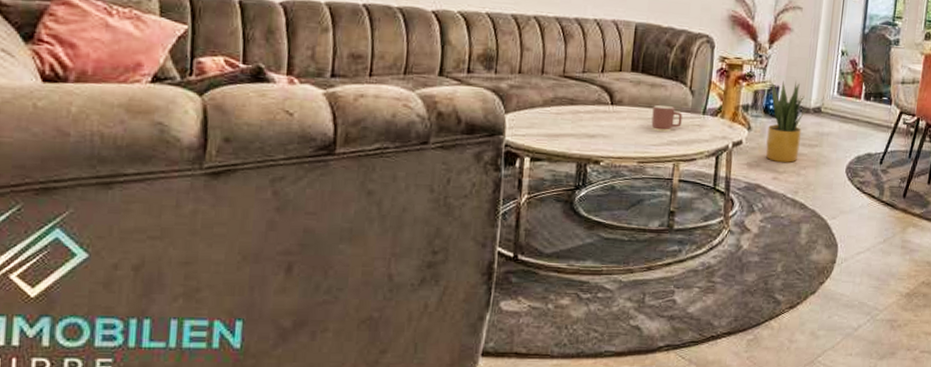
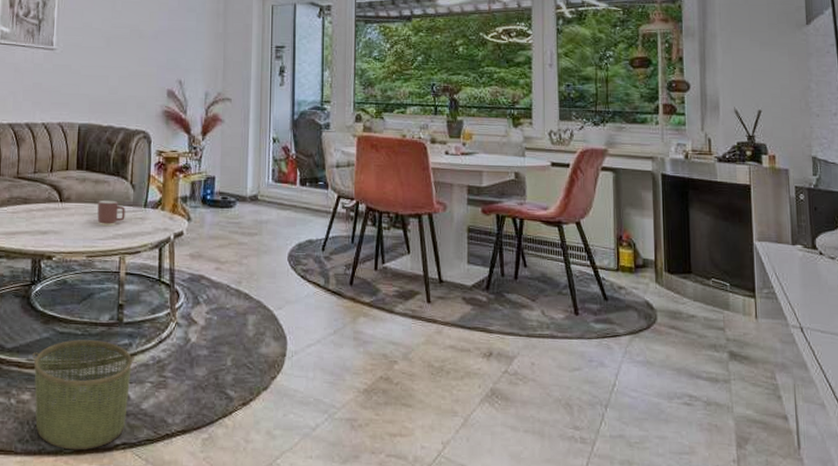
basket: none [573,245,684,353] -> present [32,339,134,451]
planter: present [765,80,808,163] -> none [206,170,245,253]

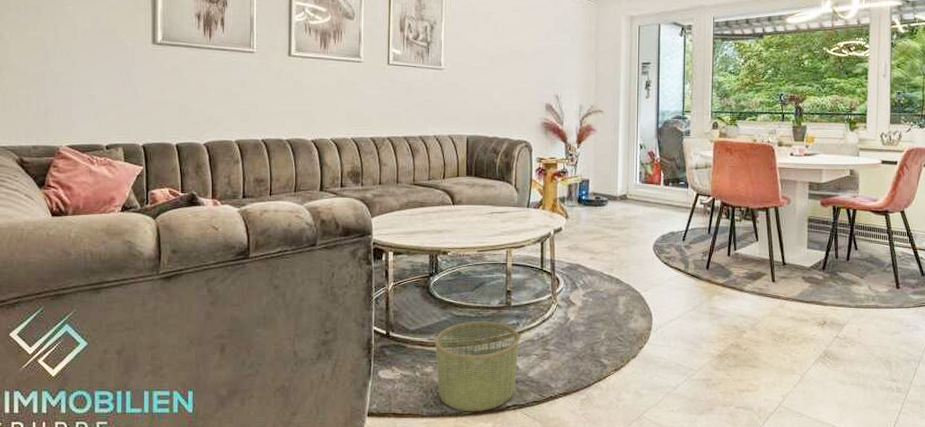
mug: present [97,200,125,226] -> none [486,202,511,224]

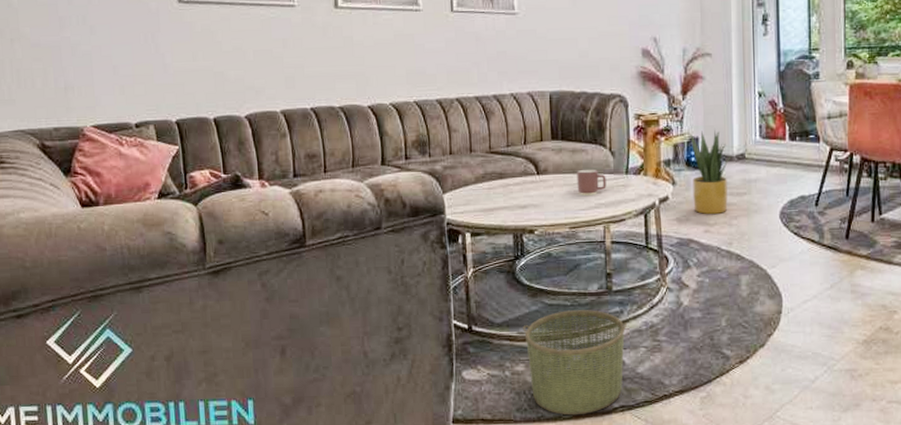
mug: none [486,202,511,224] -> present [577,169,606,195]
planter: none [582,173,616,245] -> present [690,129,732,215]

